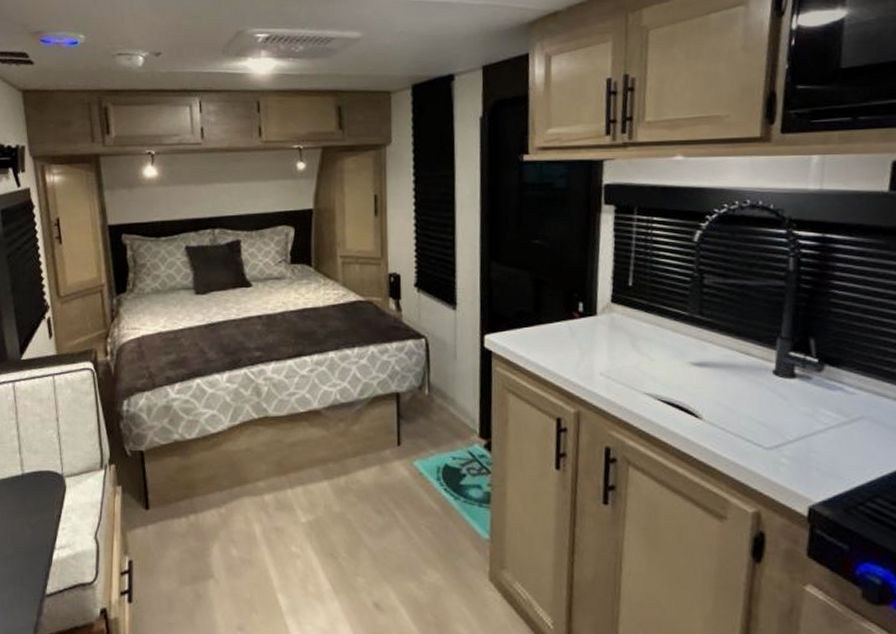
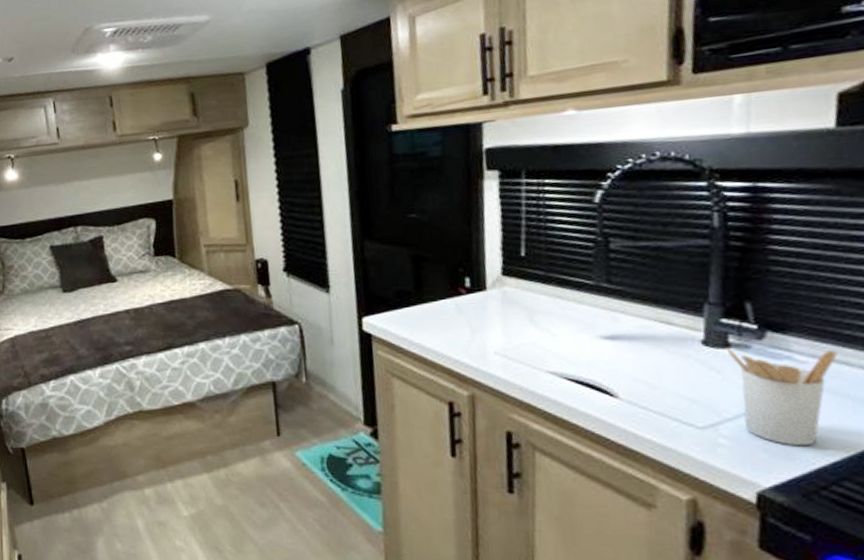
utensil holder: none [793,377,878,467] -> present [726,347,838,447]

